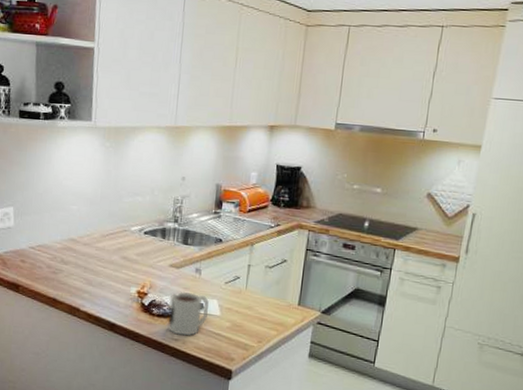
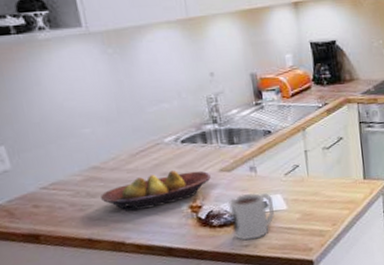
fruit bowl: none [71,256,161,285] -> present [101,170,211,211]

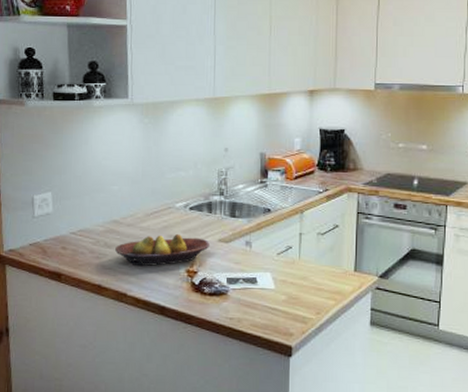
mug: present [227,192,274,240] -> none [220,266,262,314]

